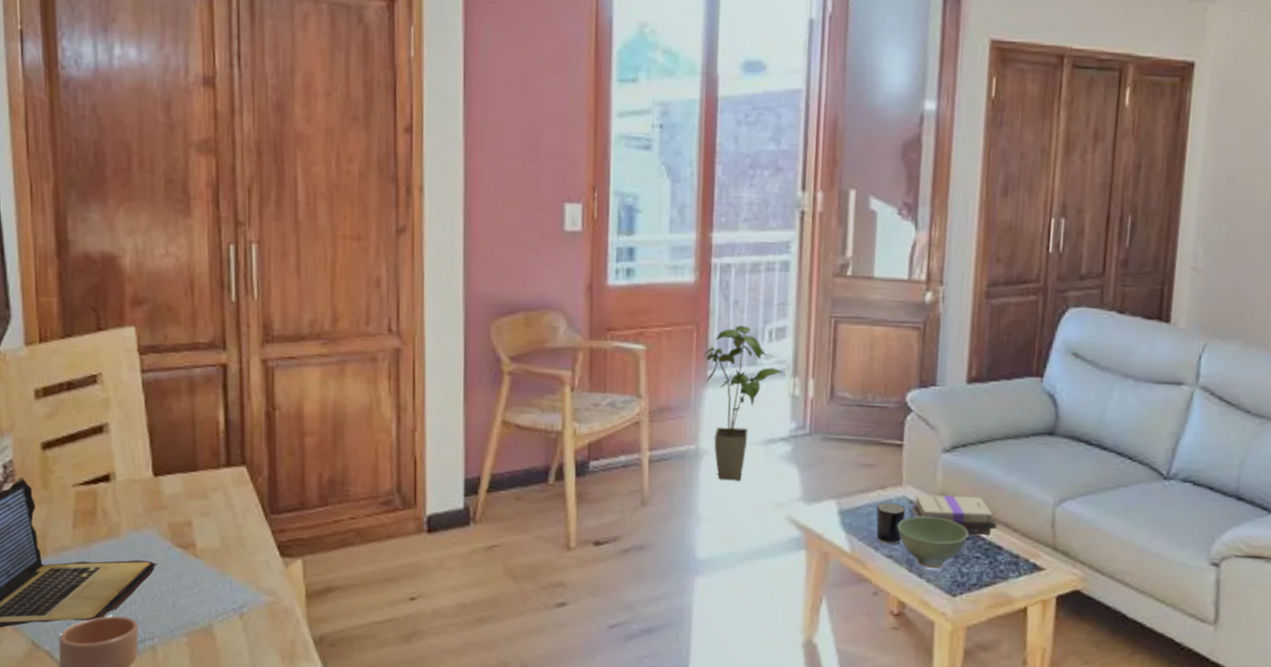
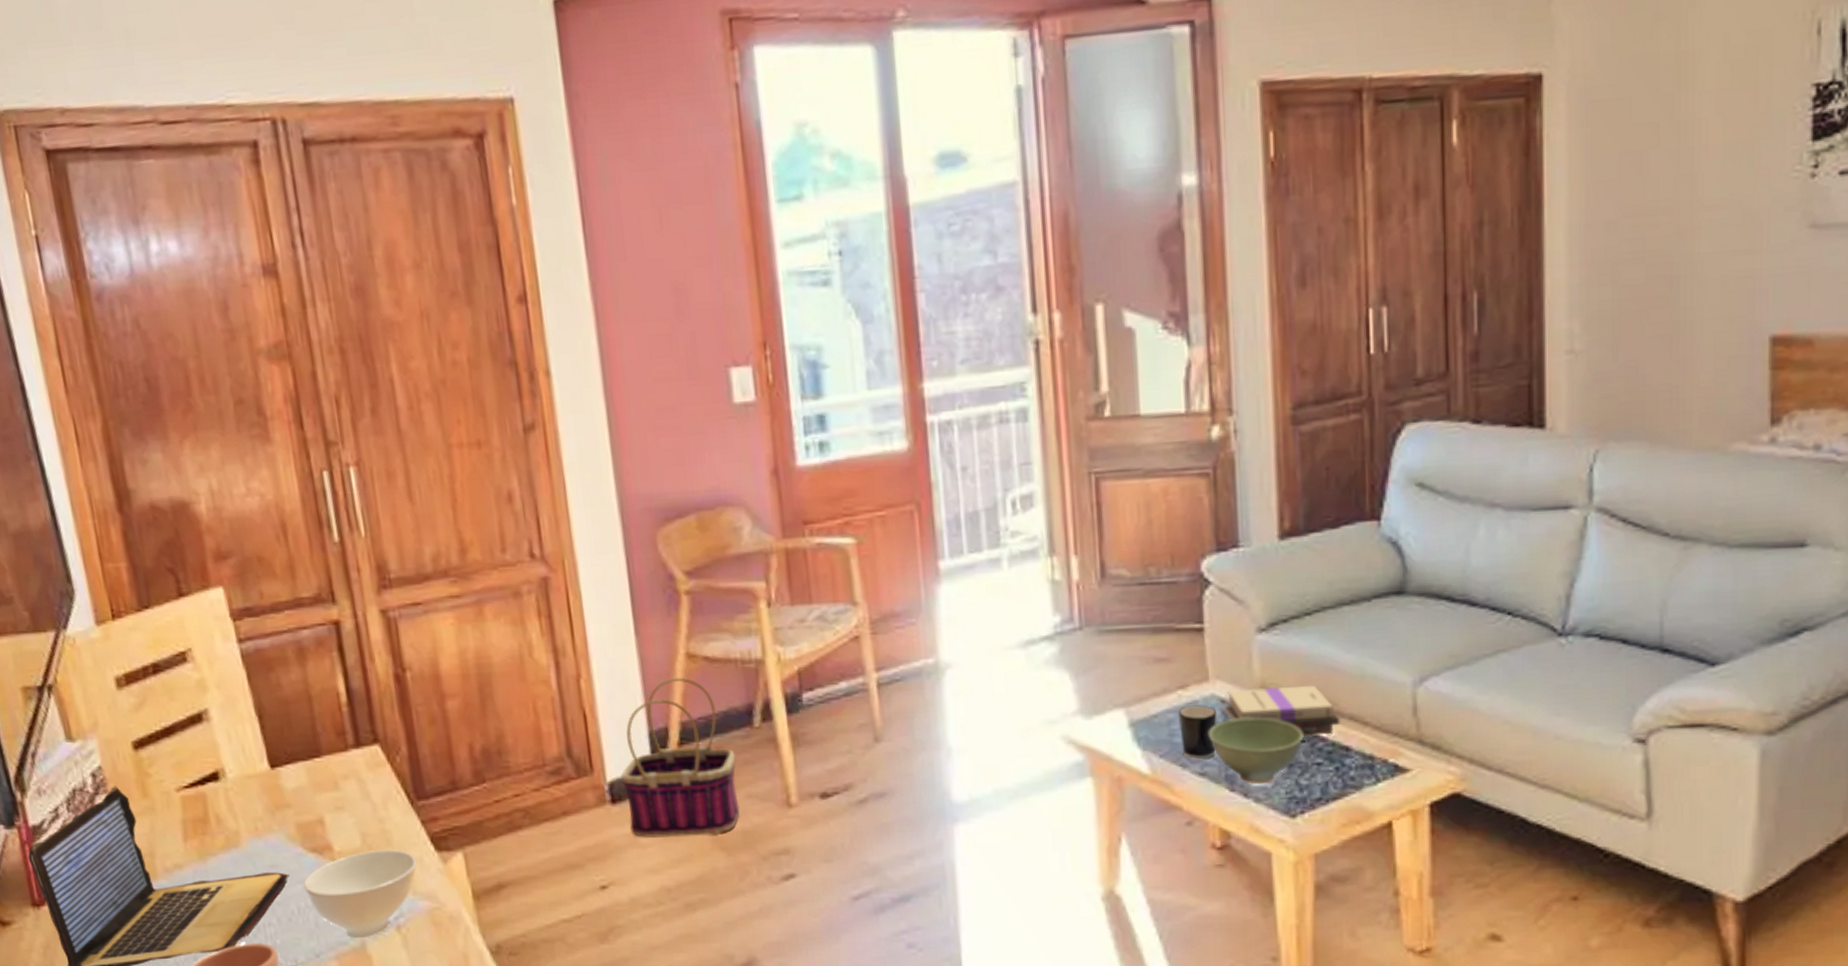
bowl: none [167,551,264,621] -> present [303,850,417,939]
basket: none [437,438,531,565] -> present [620,677,740,838]
house plant: present [703,325,785,481] -> none [930,498,1039,699]

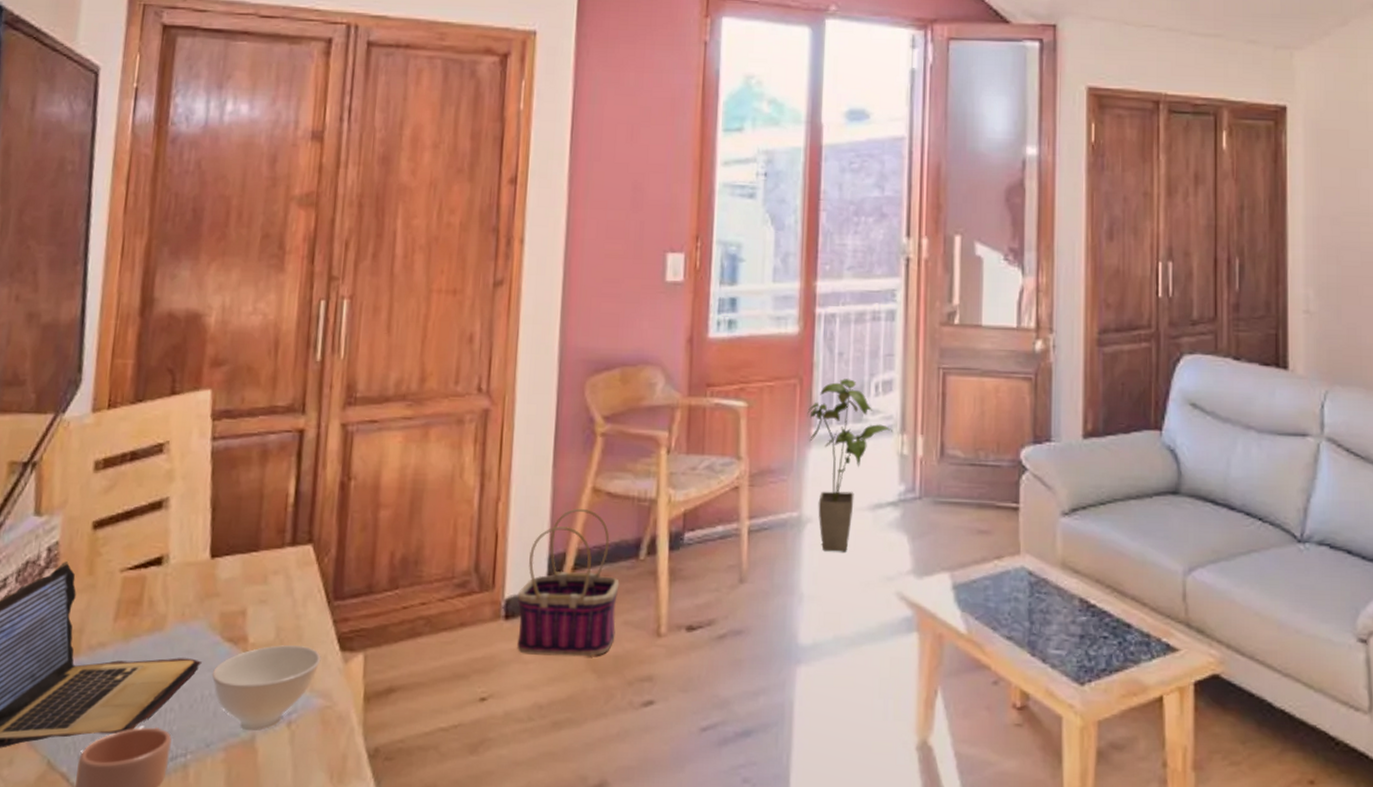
house plant: none [930,498,1039,699] -> present [807,379,892,552]
mug: present [1179,705,1217,759] -> none [993,574,1025,624]
bowl: present [1209,717,1304,785] -> none [1017,589,1094,652]
books: present [1223,685,1340,736] -> none [1030,564,1124,612]

